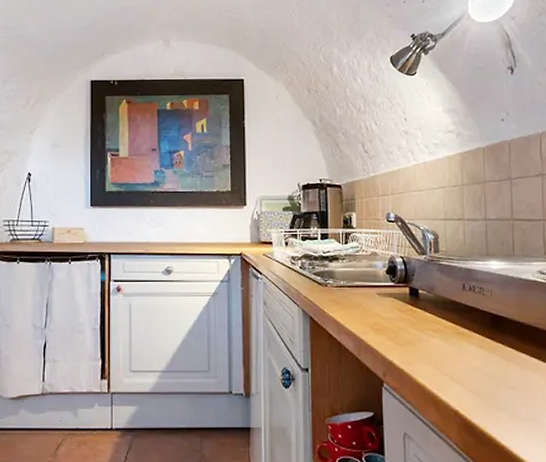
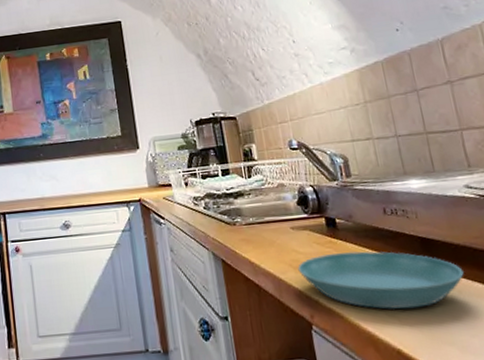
saucer: none [378,320,524,376] -> present [297,251,464,310]

